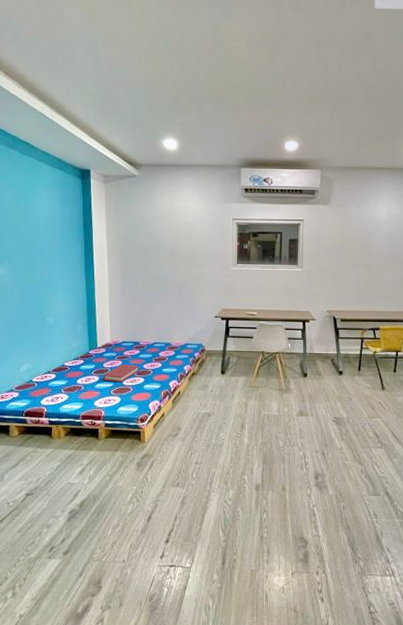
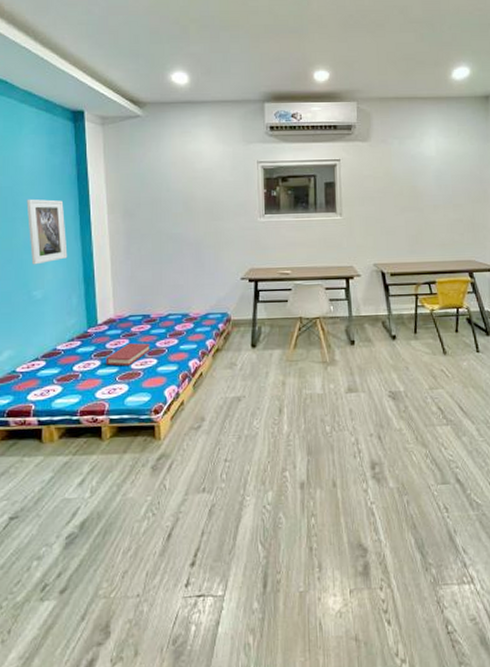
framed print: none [42,242,75,297] -> present [26,199,68,265]

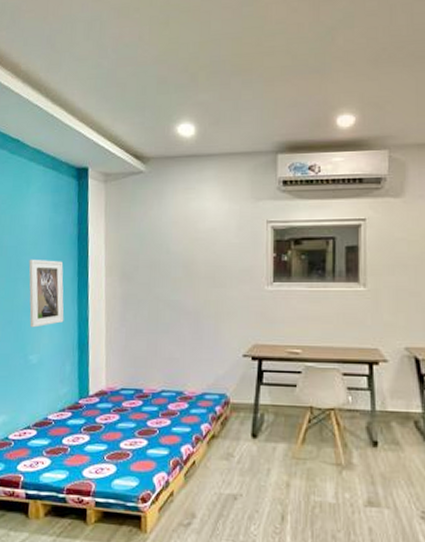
hardback book: present [106,343,150,366] -> none [95,419,141,445]

